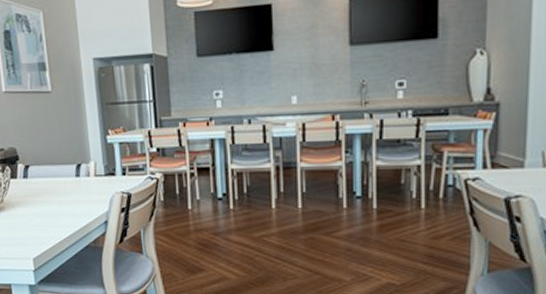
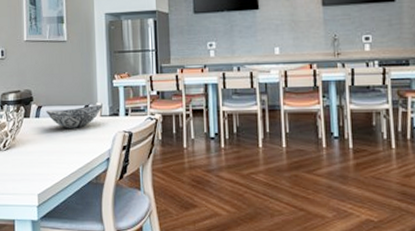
decorative bowl: none [34,164,97,189] -> present [46,105,103,128]

